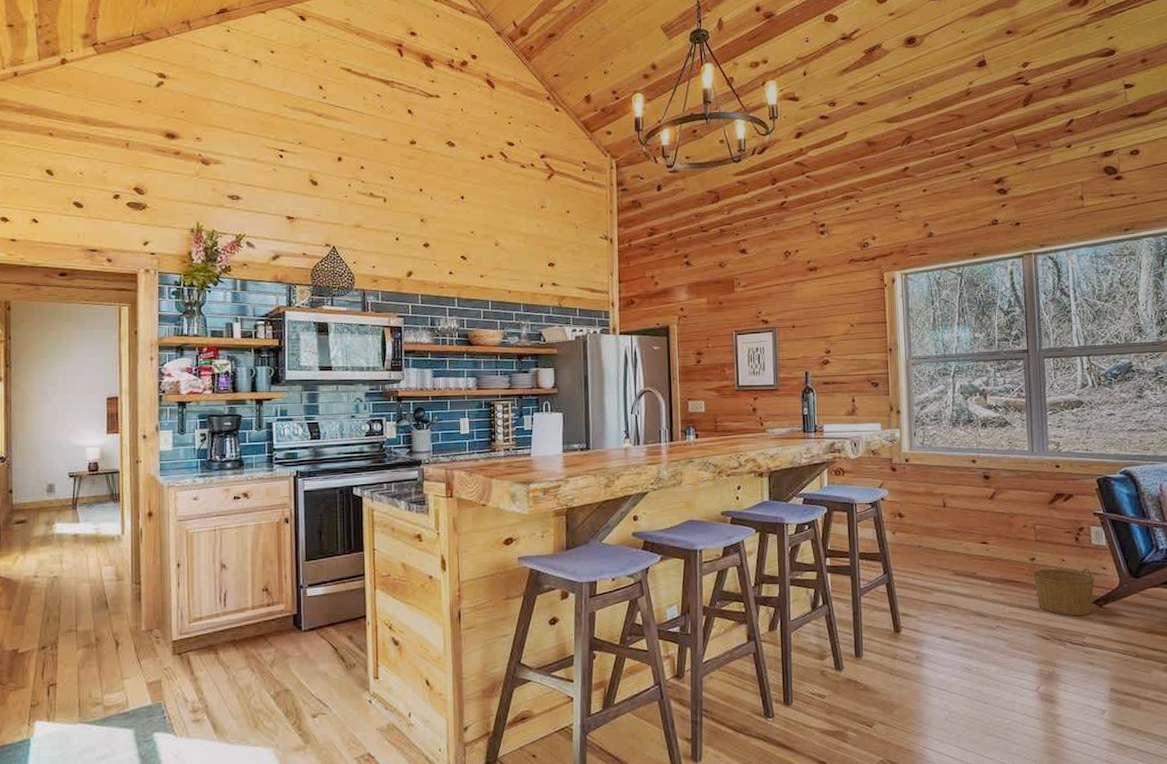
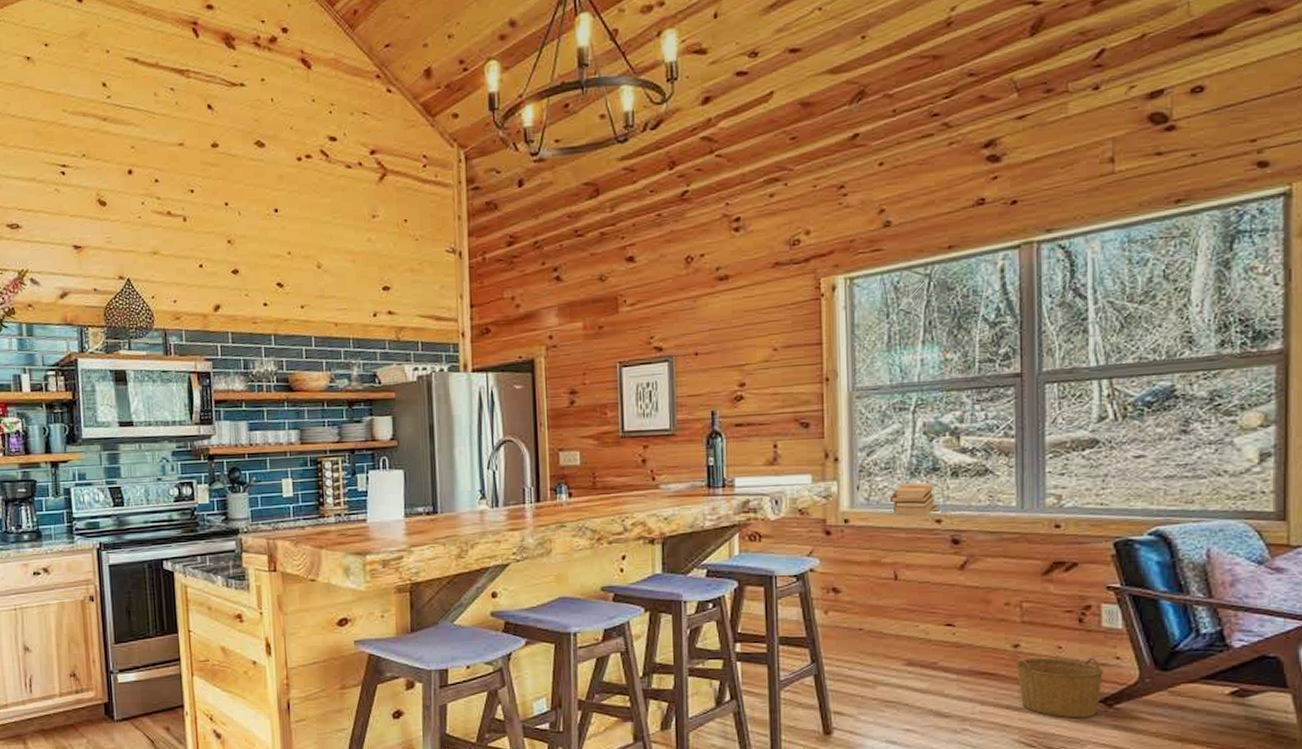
books: none [938,431,974,458] -> present [889,482,939,517]

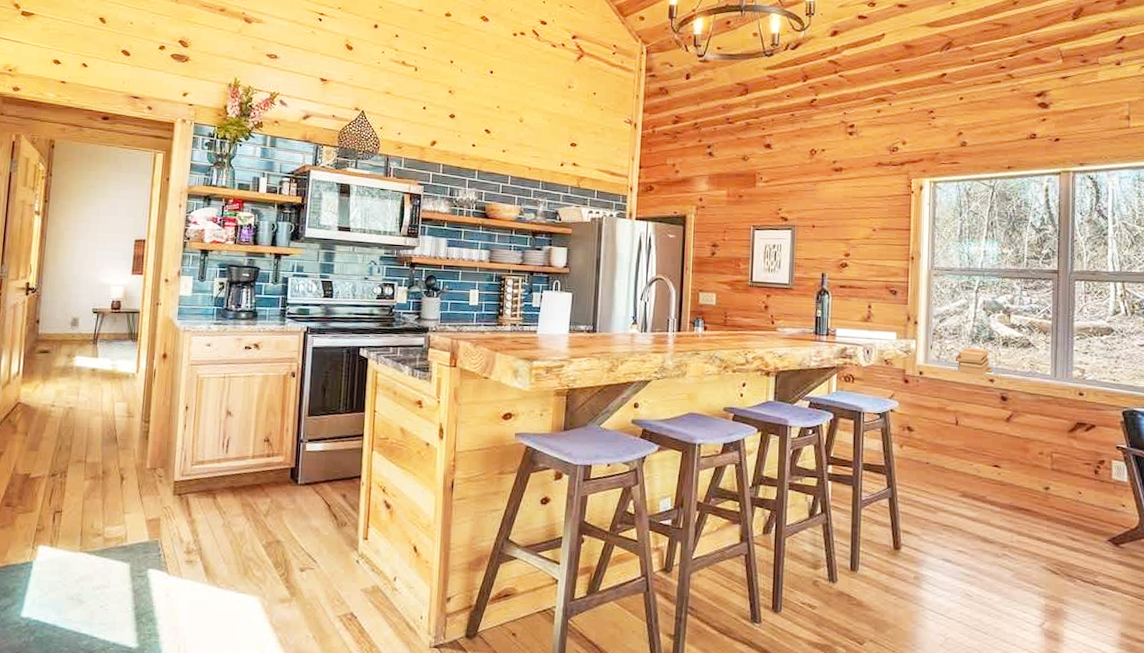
basket: present [1016,657,1103,719] -> none [1046,500,1112,554]

